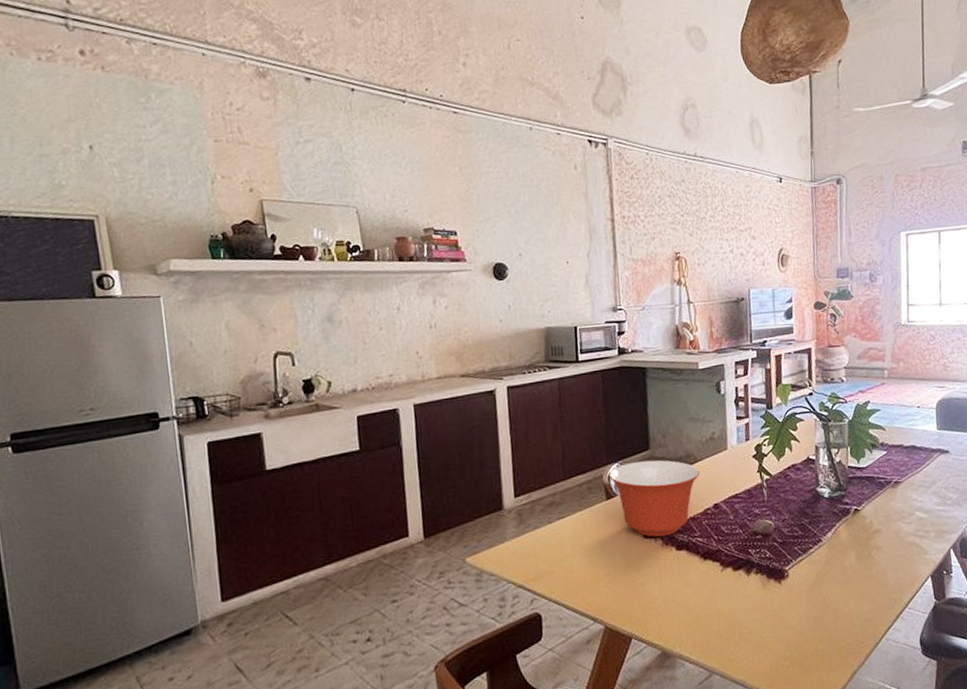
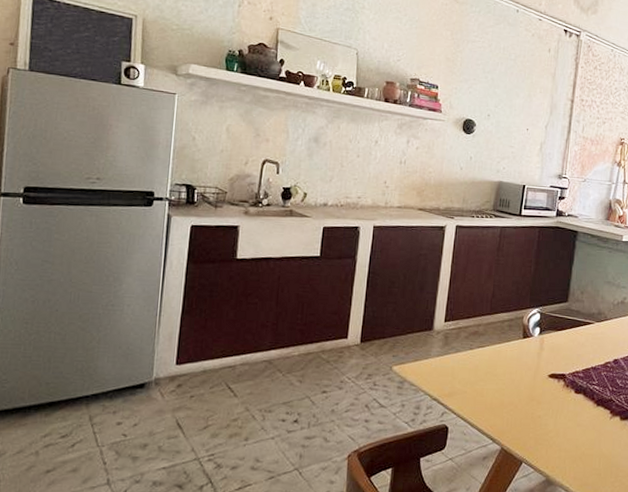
mixing bowl: present [608,460,699,537] -> none [528,310,607,379]

